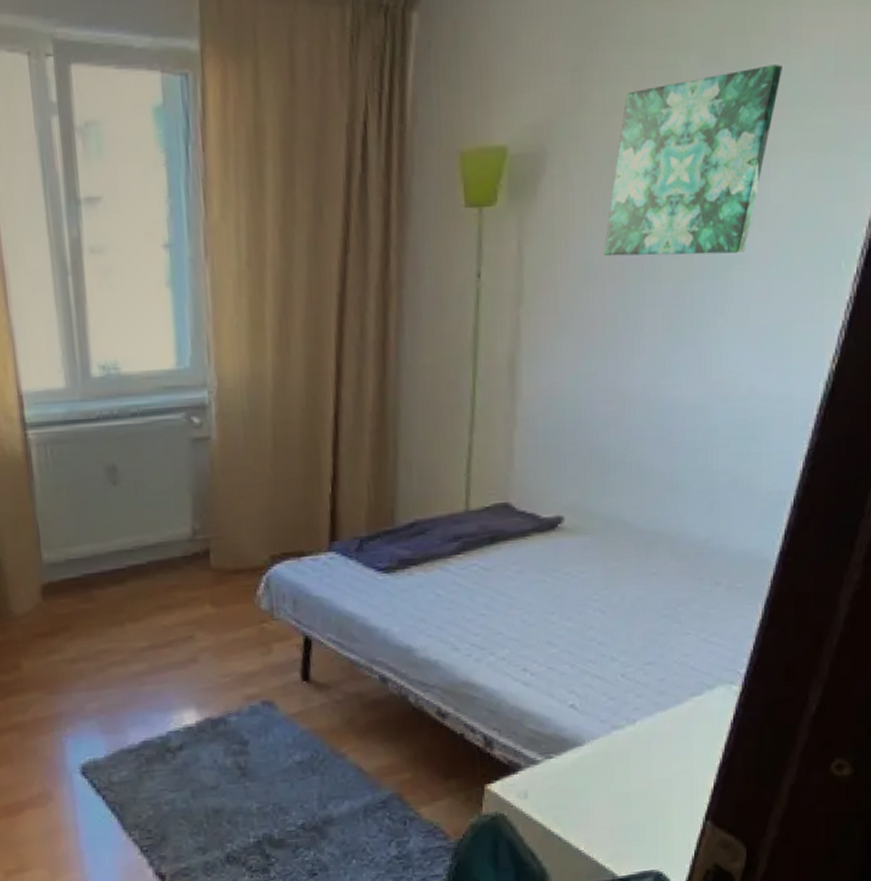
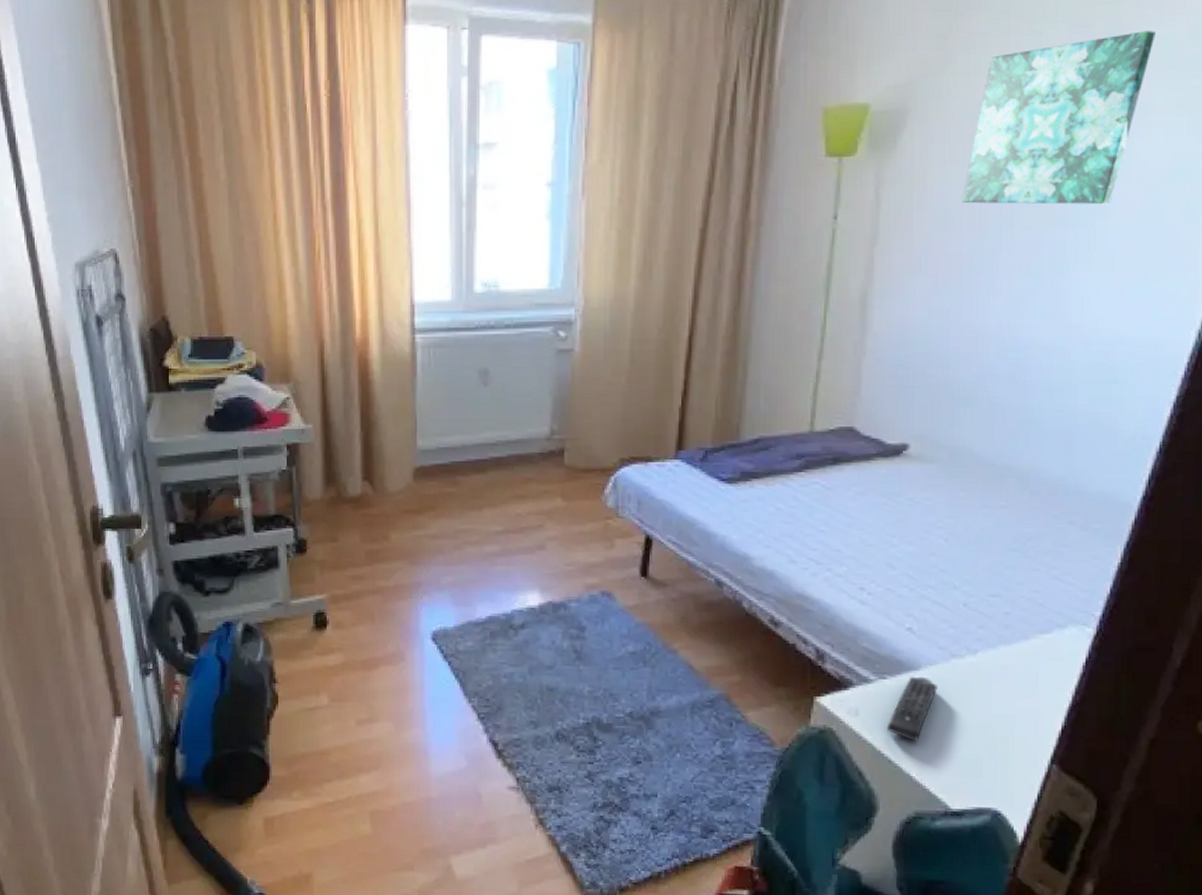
remote control: none [555,751,601,817] -> present [886,676,938,742]

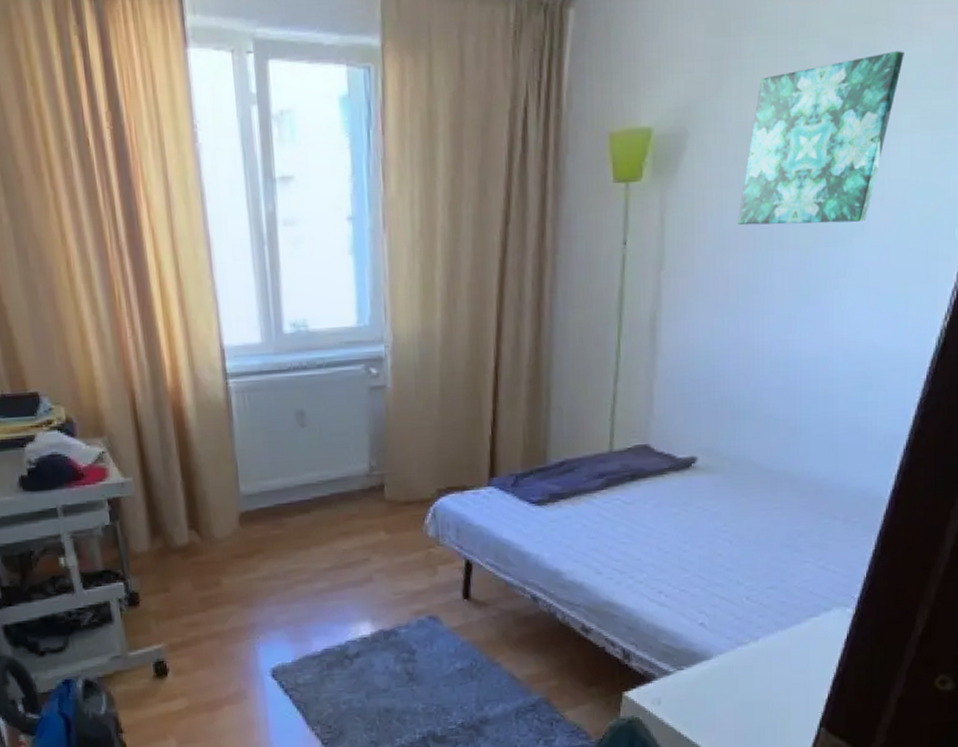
remote control: present [886,676,938,742] -> none [685,664,727,722]

